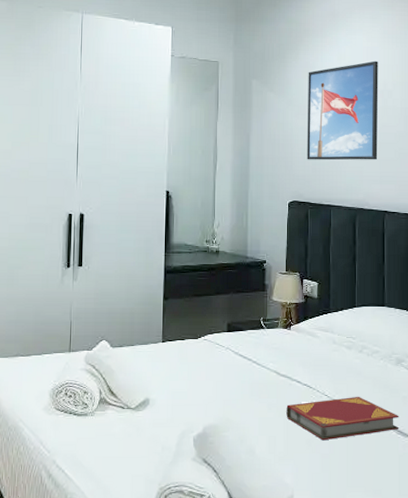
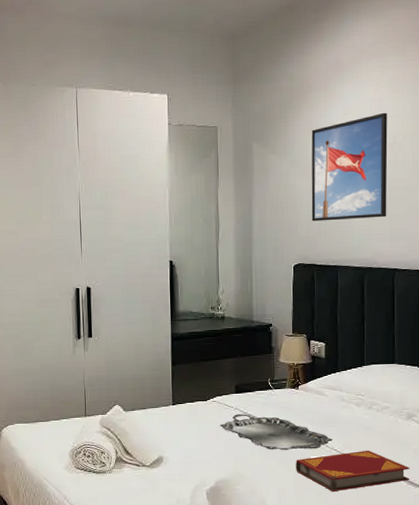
serving tray: none [210,354,324,394] -> present [220,414,333,450]

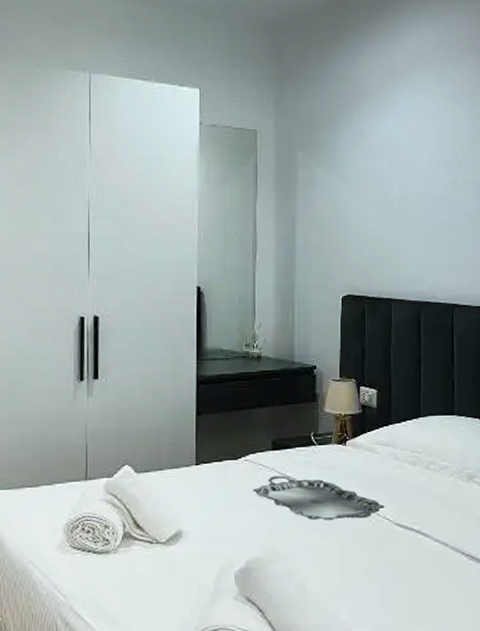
hardback book: present [296,450,410,492] -> none [342,518,472,571]
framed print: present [311,112,388,222] -> none [362,126,446,246]

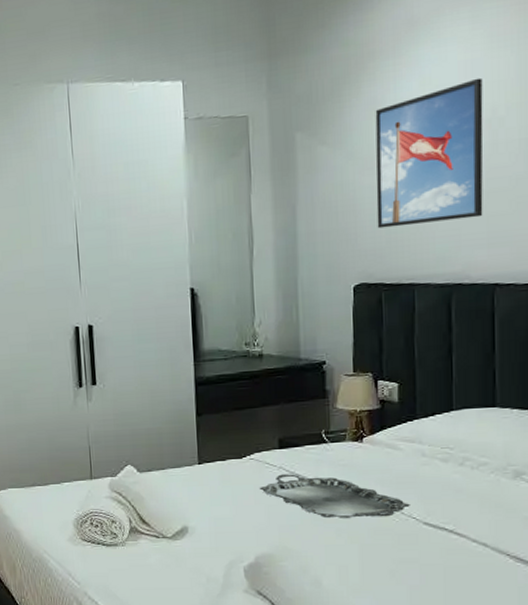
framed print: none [362,126,446,246] -> present [375,77,484,229]

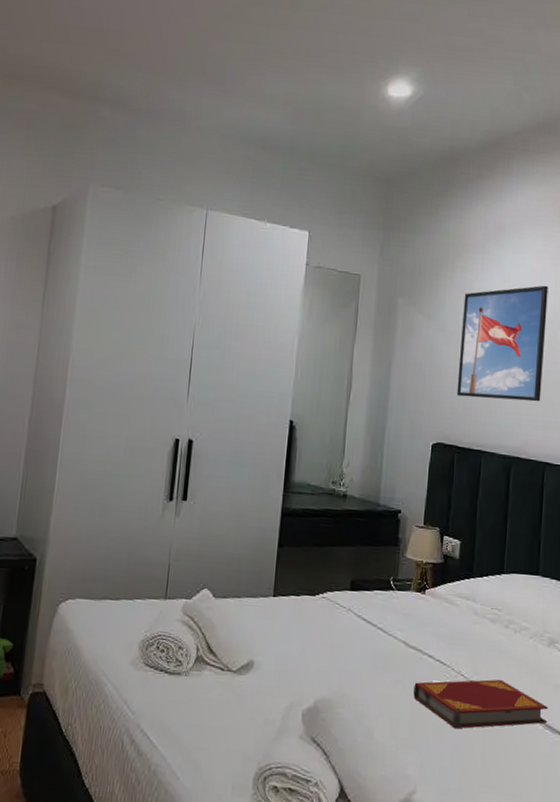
serving tray: present [259,474,410,519] -> none [327,616,460,671]
hardback book: none [360,518,519,570] -> present [413,679,549,729]

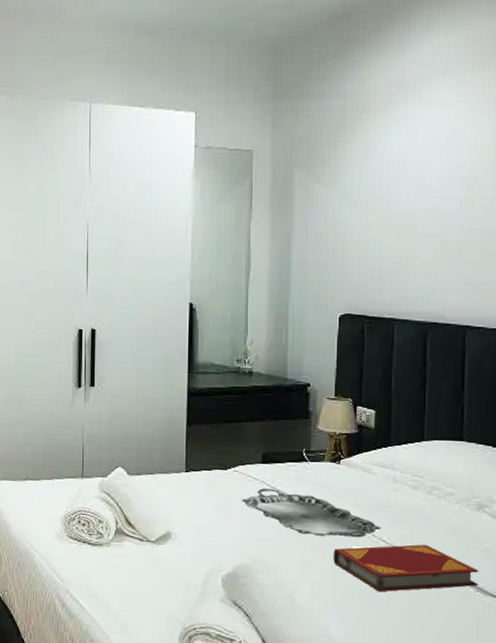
serving tray: none [327,616,460,671] -> present [241,488,381,538]
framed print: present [456,285,548,402] -> none [363,139,463,265]

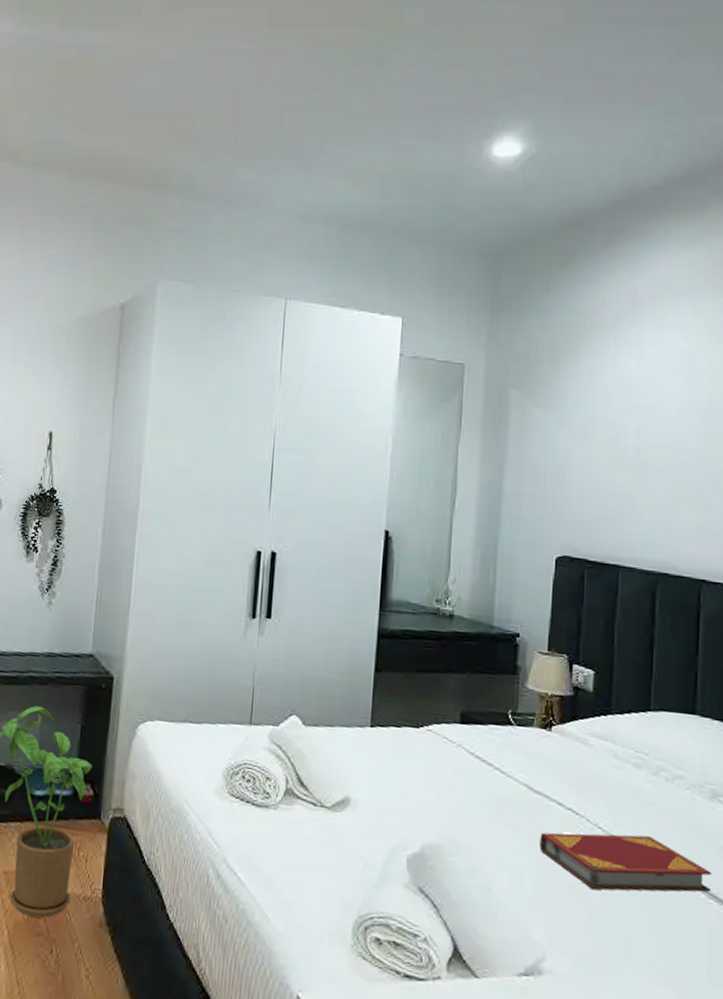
serving tray: present [241,488,381,538] -> none [434,753,597,822]

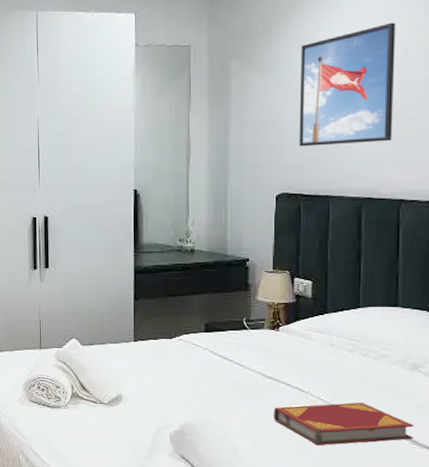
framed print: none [585,367,701,508] -> present [299,22,396,147]

